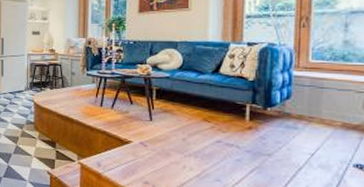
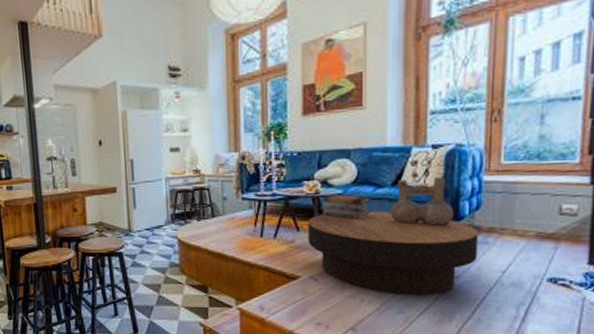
coffee table: none [140,92,289,169] -> present [308,210,479,296]
book stack: none [152,76,194,100] -> present [321,194,370,220]
ceramic vessel: none [211,69,267,110] -> present [391,176,455,226]

